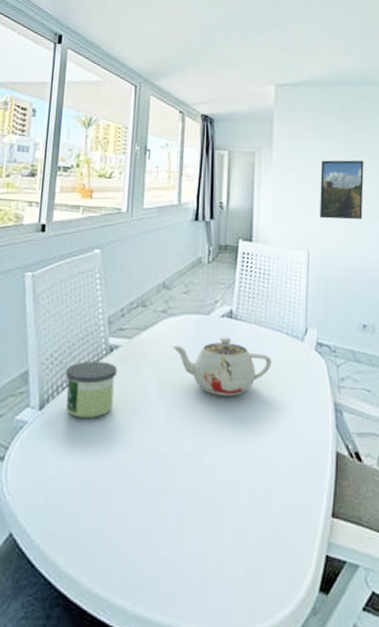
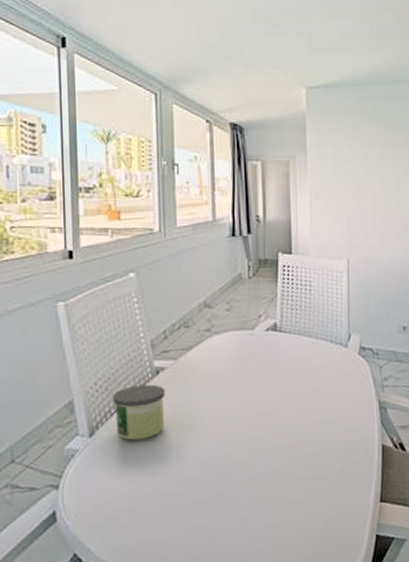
teapot: present [173,337,272,396] -> none [220,349,318,406]
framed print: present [320,160,364,220] -> none [356,163,400,226]

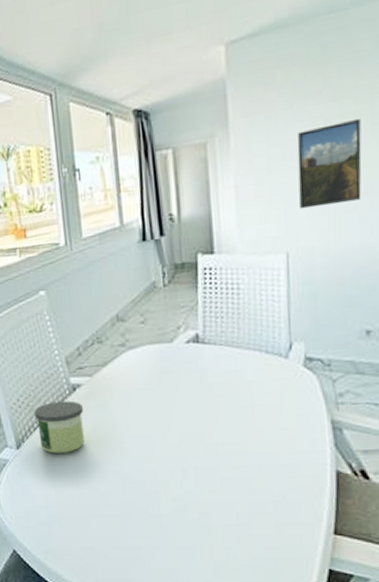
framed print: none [356,163,400,226] -> present [297,118,362,210]

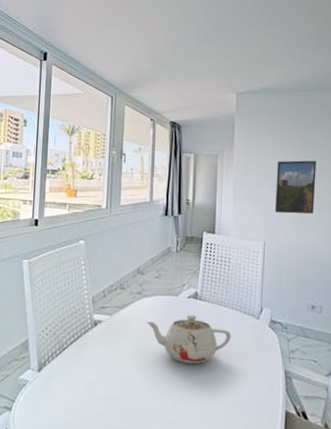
candle: present [34,400,85,453] -> none [59,333,100,379]
teapot: none [137,363,251,424] -> present [147,314,232,364]

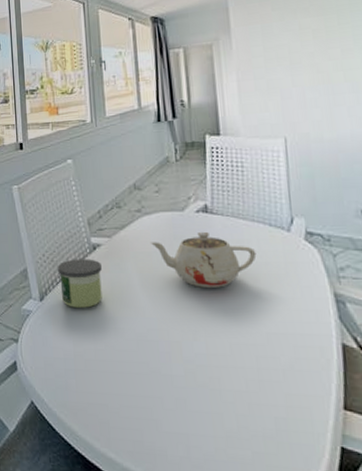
candle: none [59,333,100,379] -> present [58,259,102,308]
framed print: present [275,160,316,214] -> none [290,30,349,102]

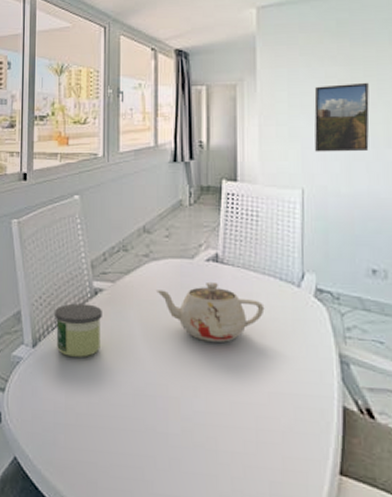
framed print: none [290,30,349,102] -> present [314,82,370,152]

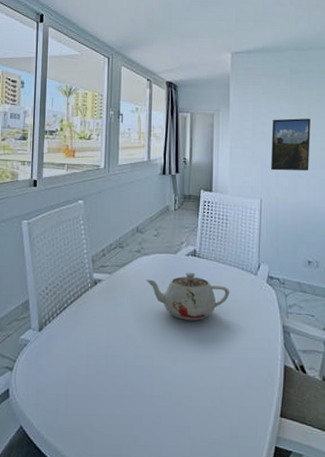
candle: present [55,303,102,357] -> none [59,292,100,337]

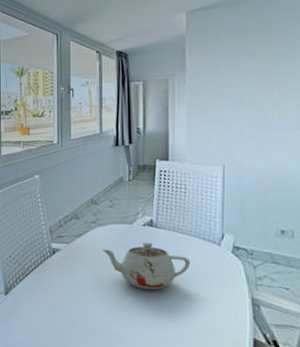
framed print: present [271,118,311,171] -> none [235,73,283,135]

